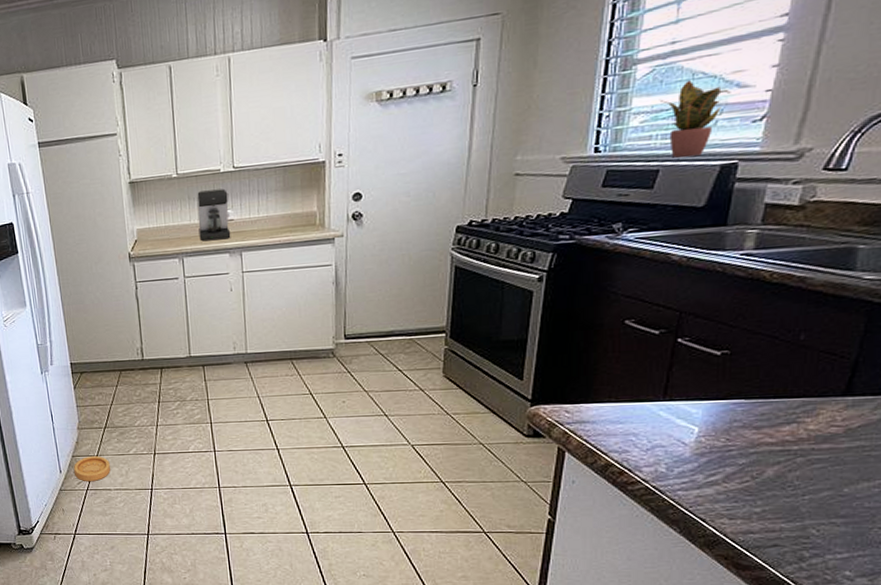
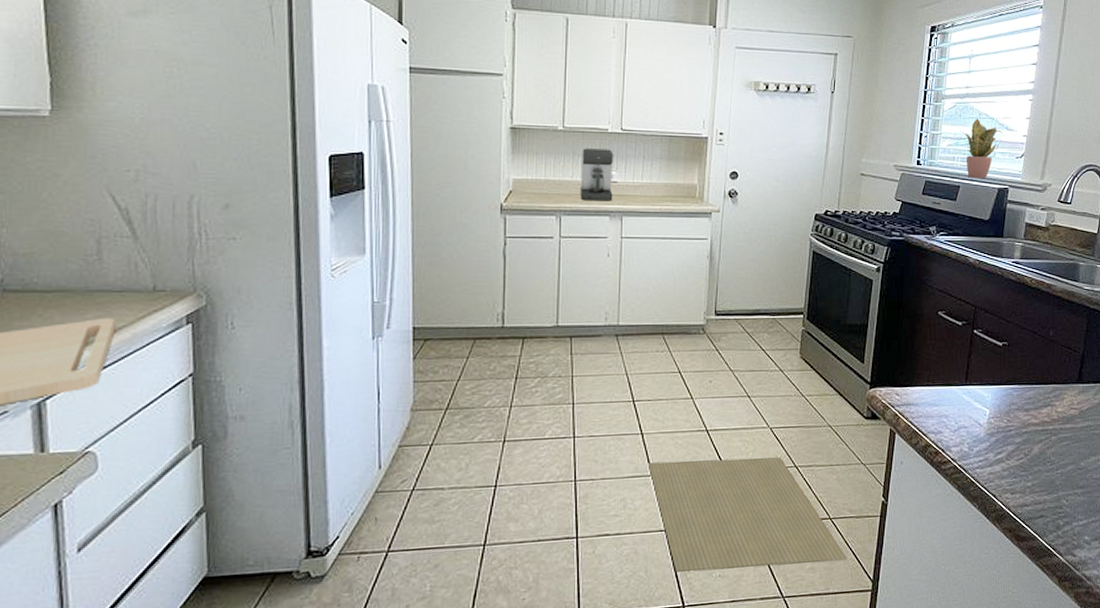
pet bowl: present [74,456,110,482] -> none [399,445,447,480]
doormat: none [286,473,506,572] -> present [649,457,847,572]

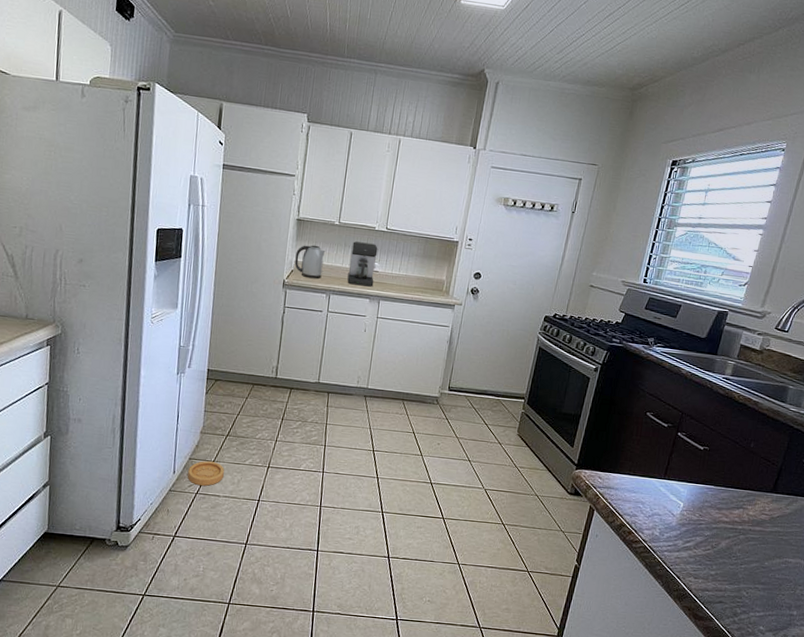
pet bowl: none [399,445,447,480] -> present [187,461,224,486]
kettle: none [513,157,550,199] -> present [295,245,326,279]
doormat: present [649,457,847,572] -> none [380,501,539,608]
potted plant: present [960,118,1003,178] -> none [688,247,730,301]

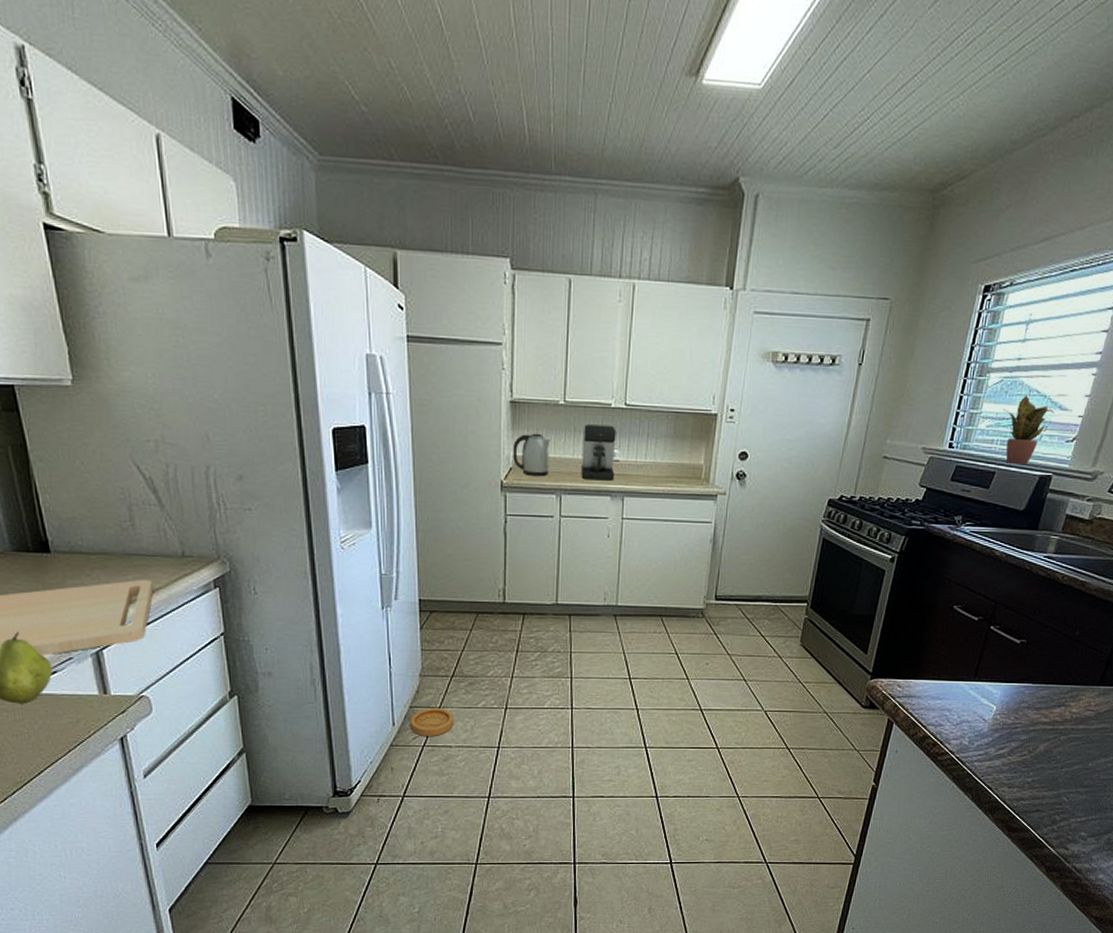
potted plant: none [688,247,730,301] -> present [1004,396,1055,464]

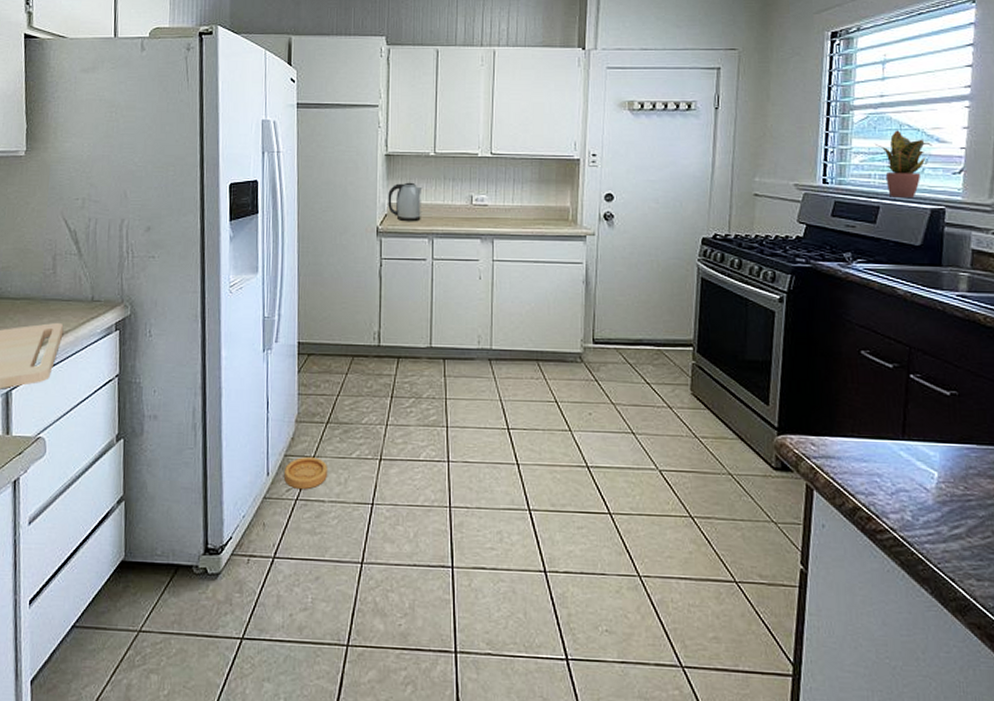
coffee maker: present [581,424,616,481] -> none [452,173,484,224]

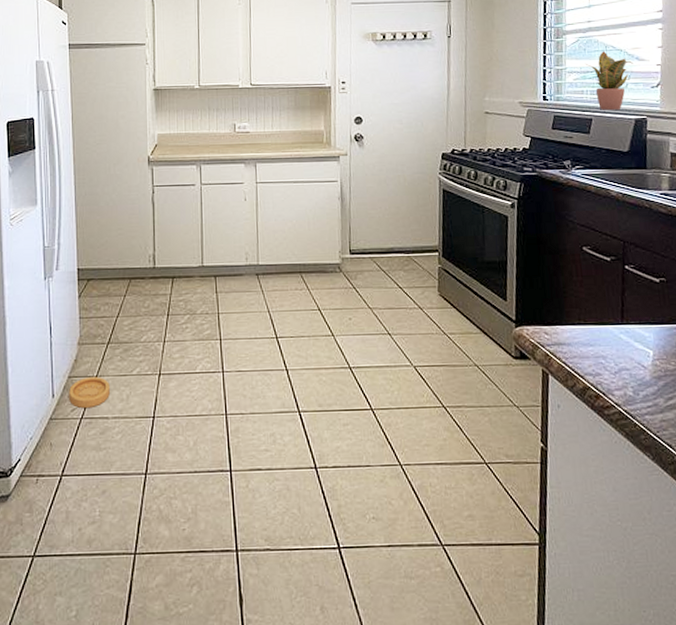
kettle: present [388,182,423,222] -> none [157,114,189,151]

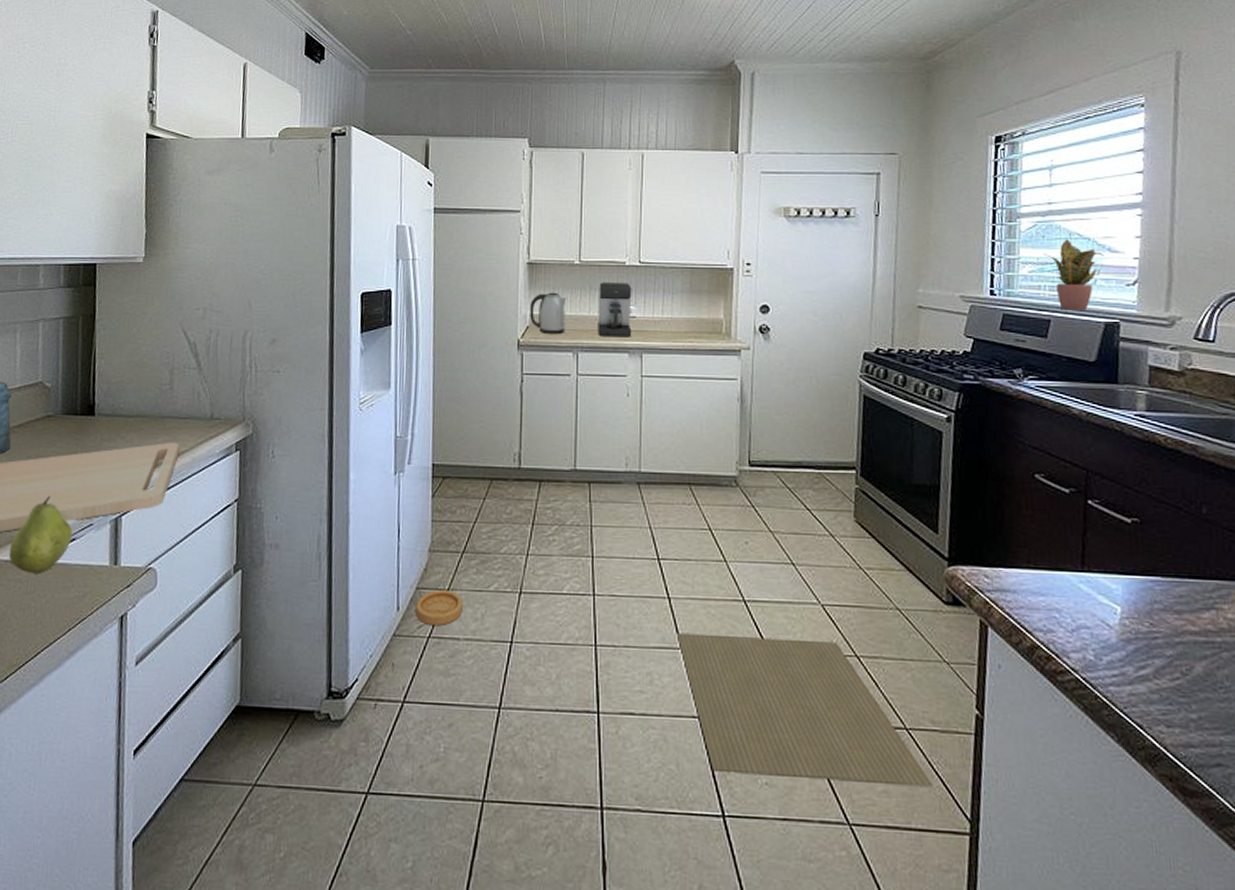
kettle: none [157,114,189,151] -> present [530,292,567,335]
coffee maker: none [217,103,247,151] -> present [598,282,632,337]
doormat: none [295,397,509,511] -> present [677,633,933,788]

